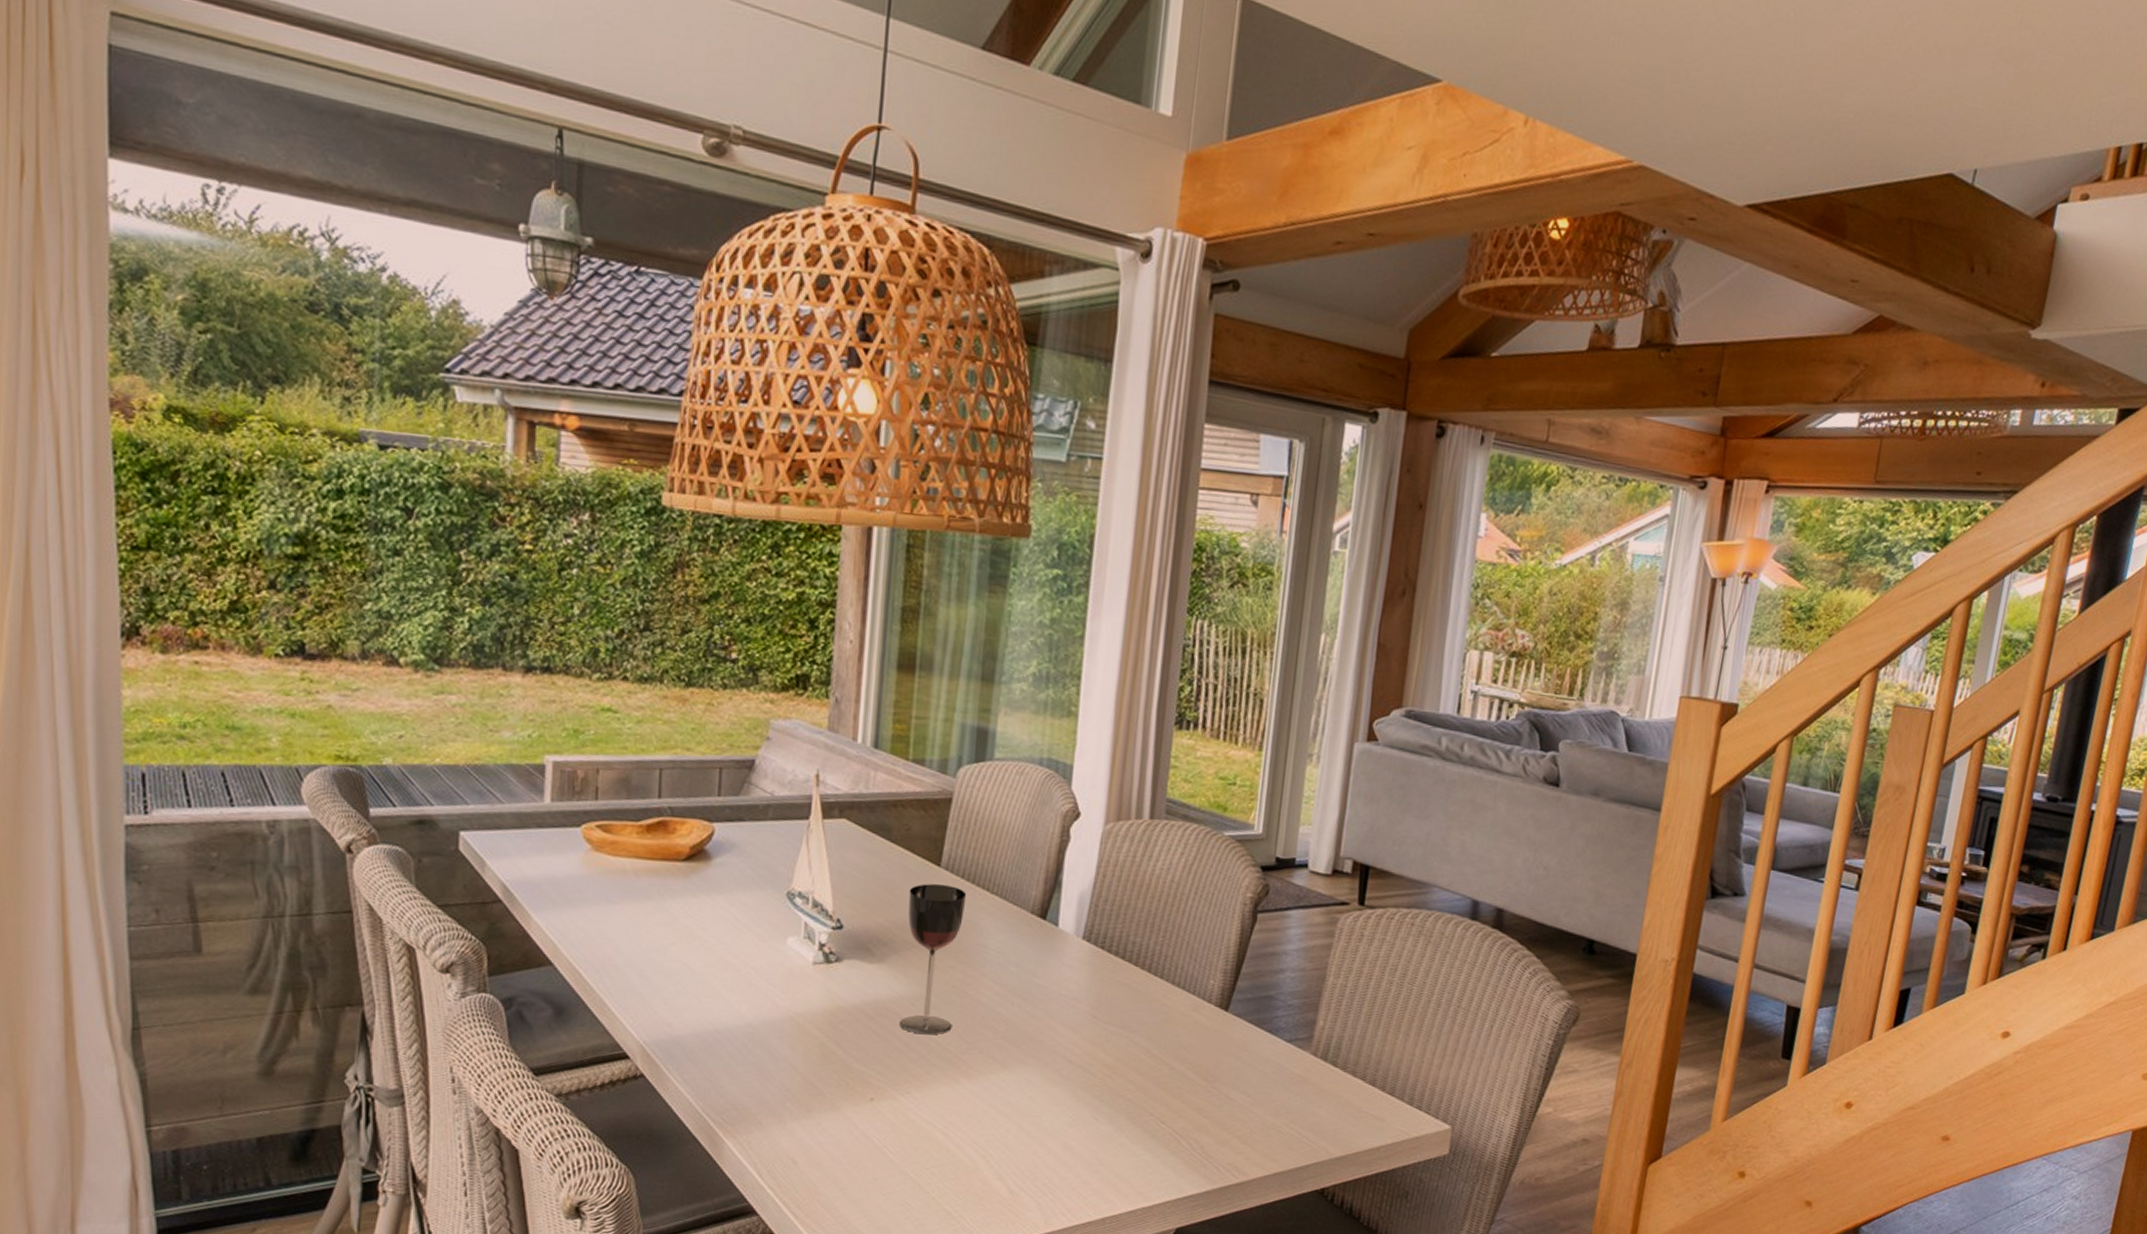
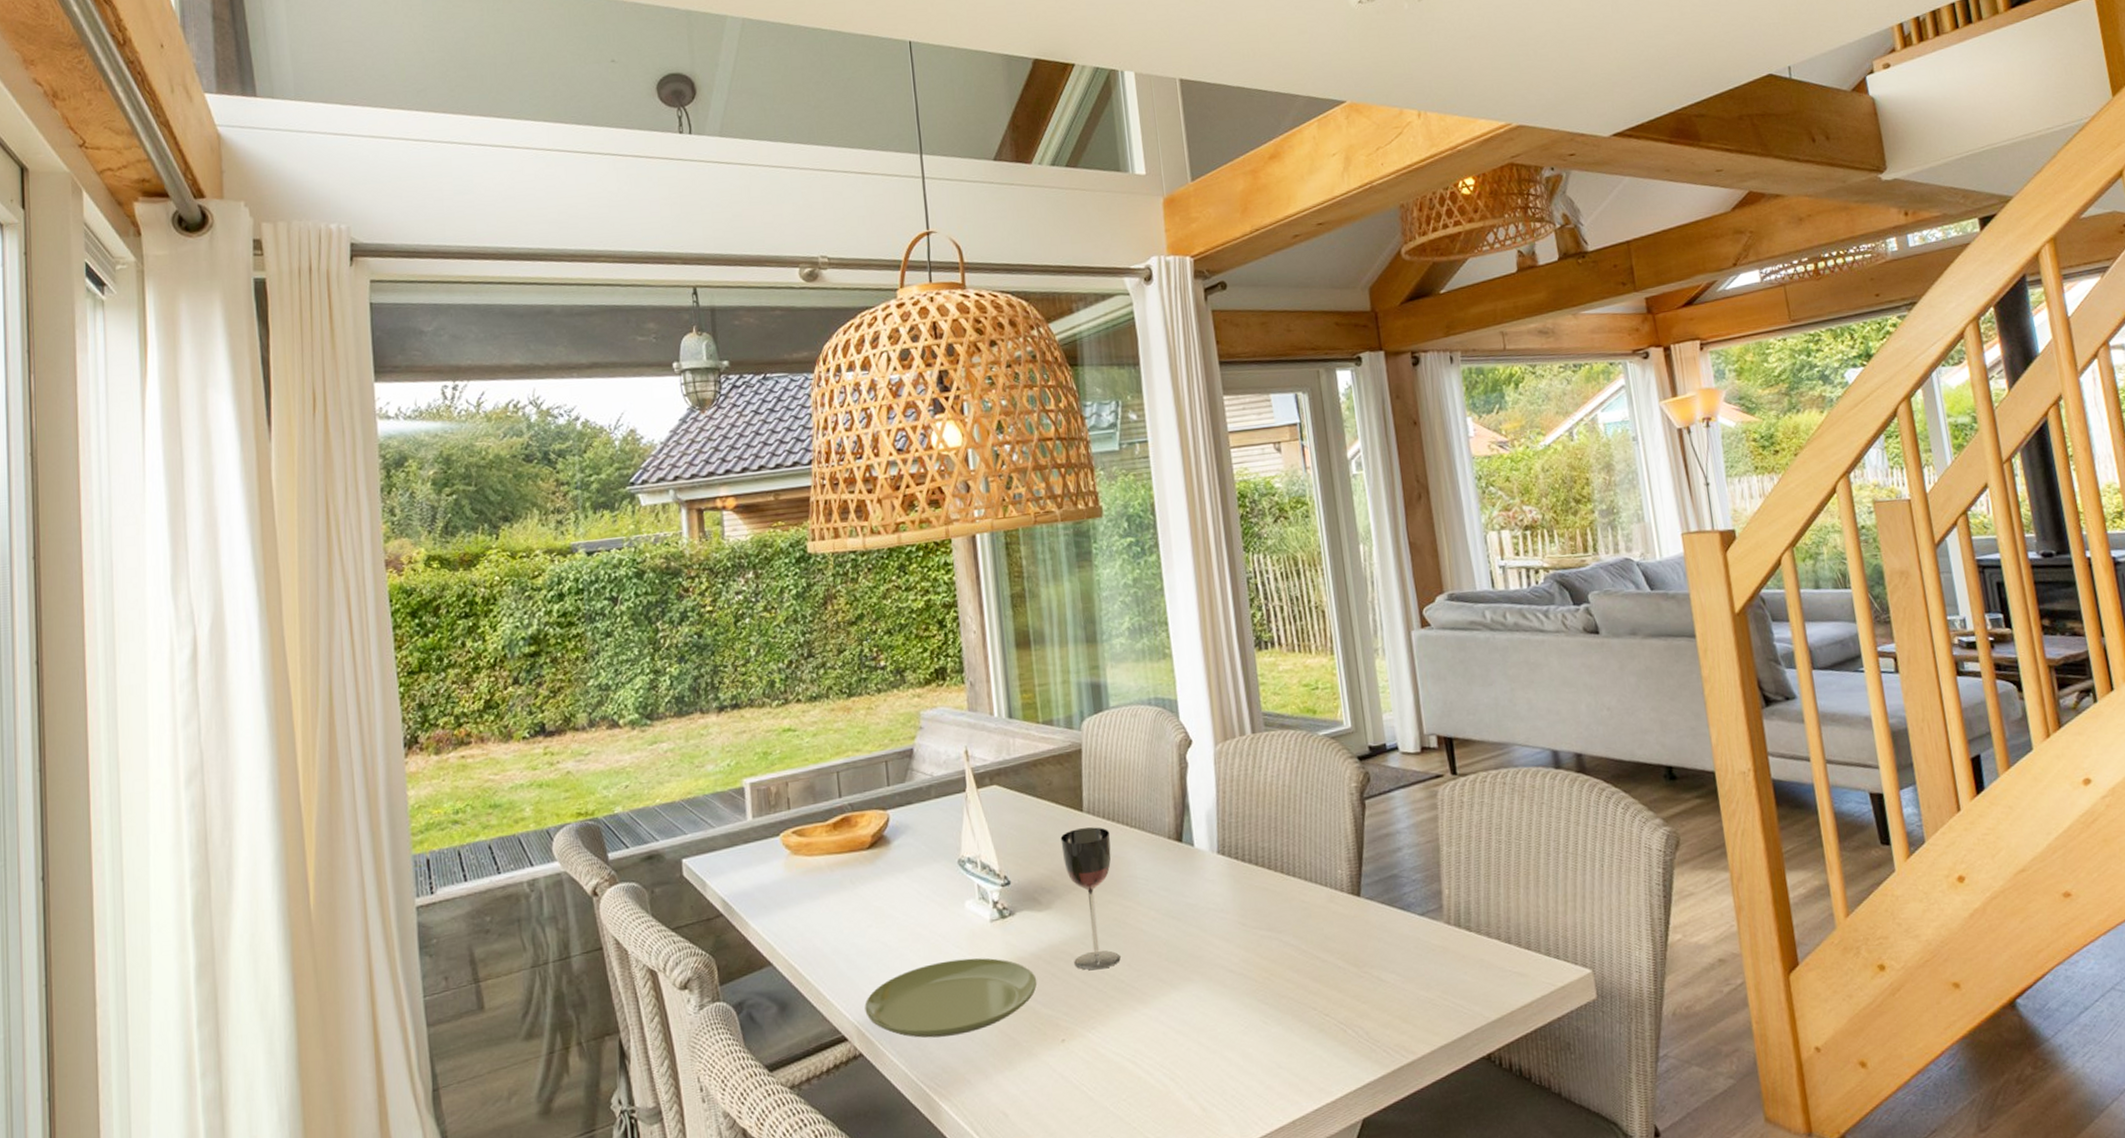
plate: none [654,996,855,1074] -> present [864,958,1037,1038]

